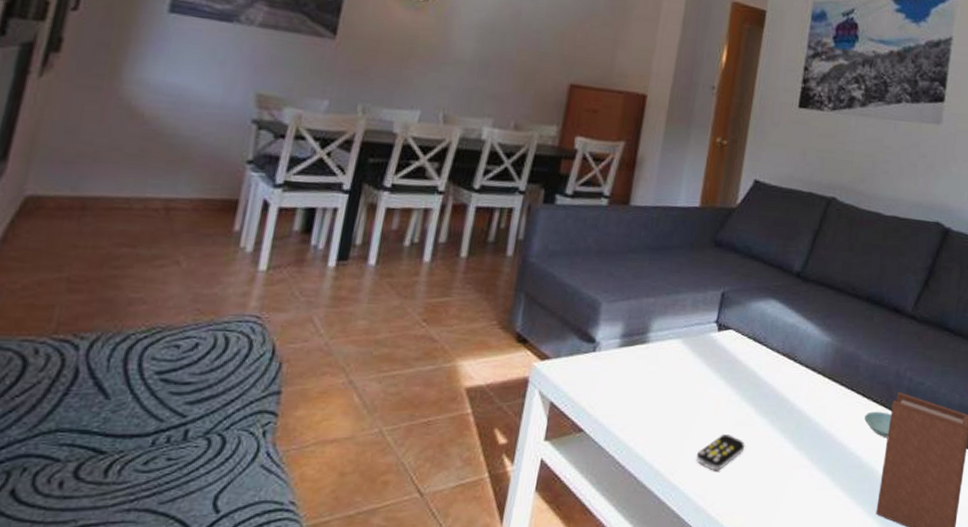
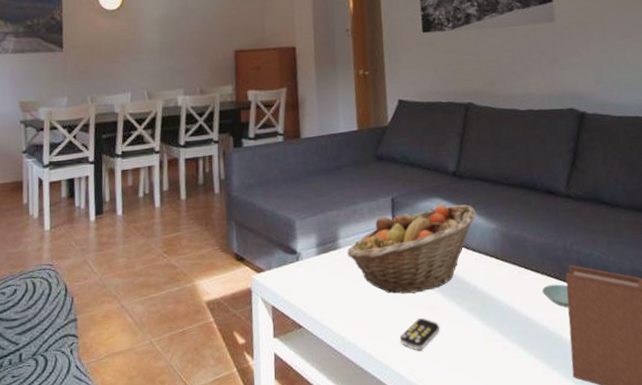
fruit basket: none [655,307,813,405] -> present [346,204,477,294]

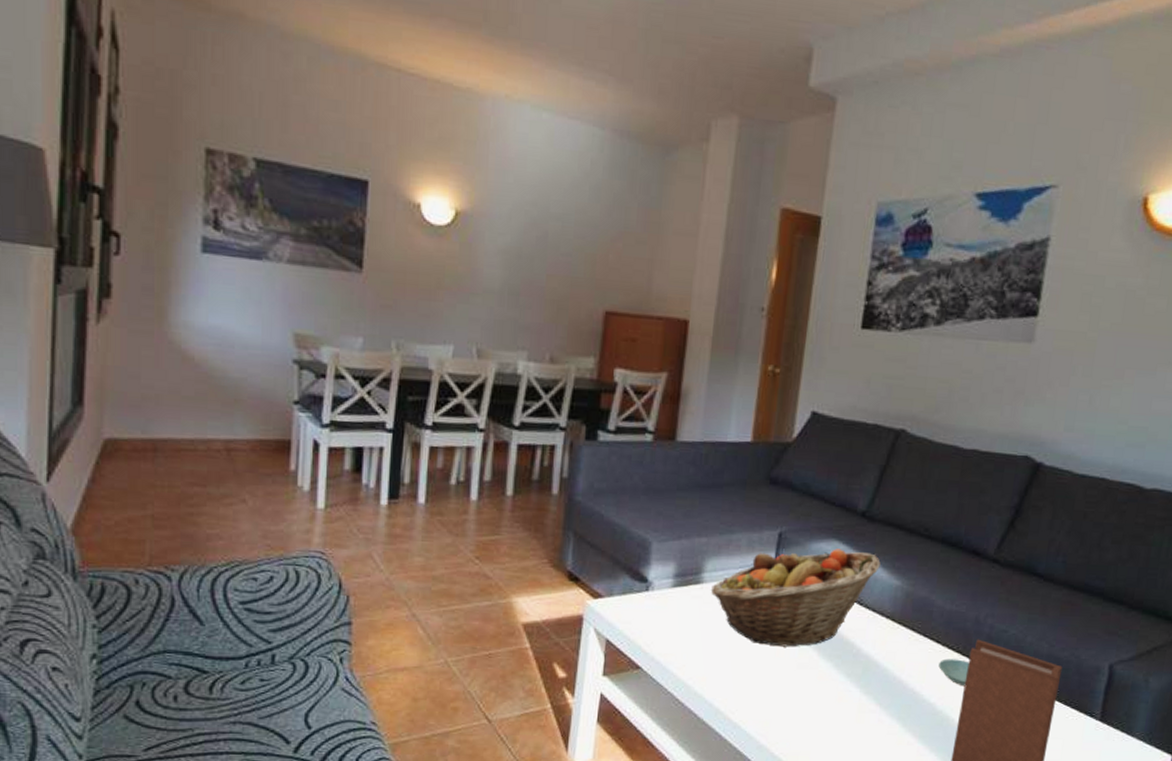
remote control: present [399,318,440,351] -> none [757,676,808,712]

